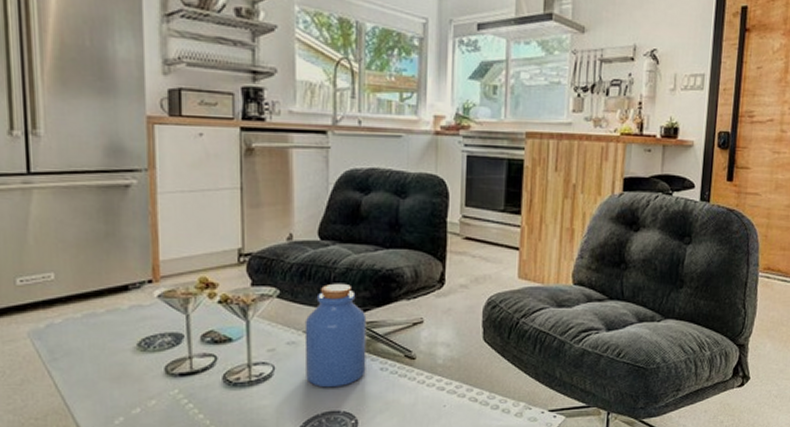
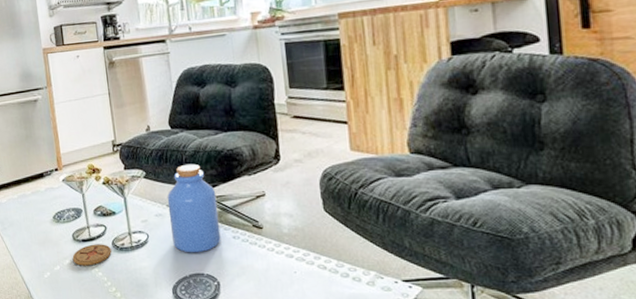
coaster: none [161,378,220,407] -> present [72,244,112,266]

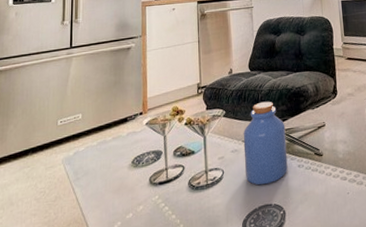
coaster: present [72,244,112,266] -> none [147,184,187,211]

